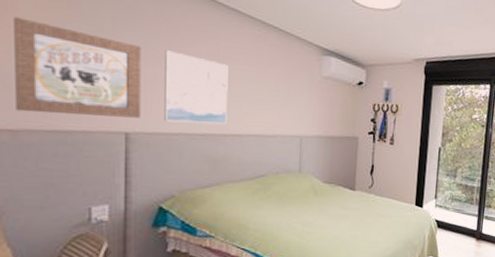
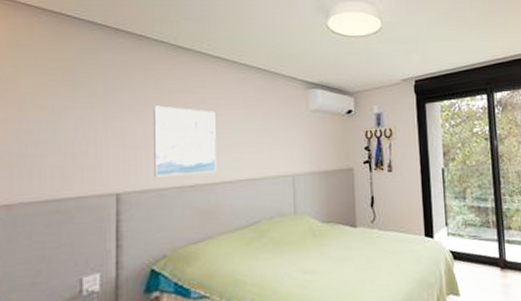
wall art: present [14,17,141,118] -> none [12,94,131,185]

